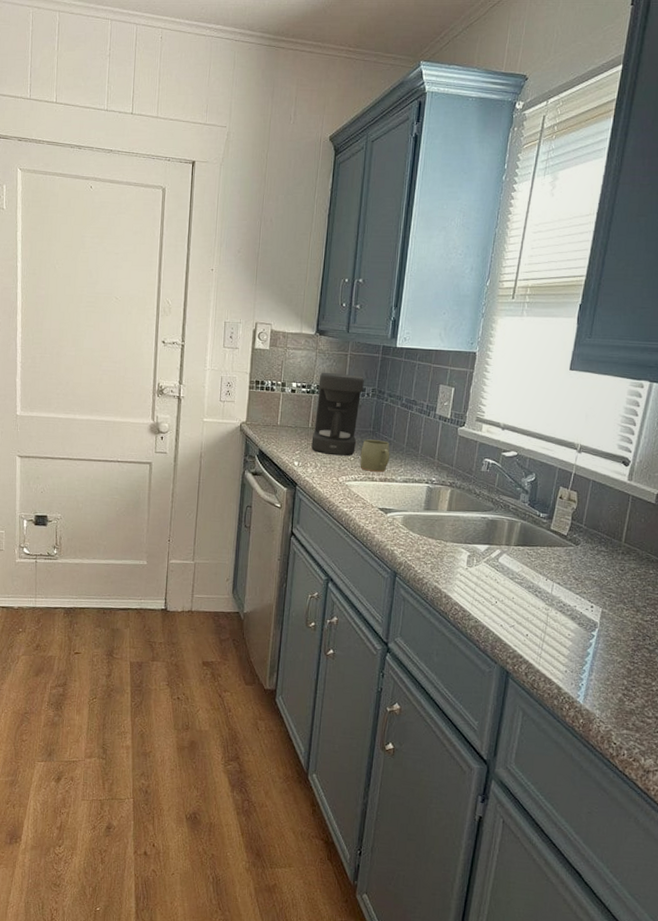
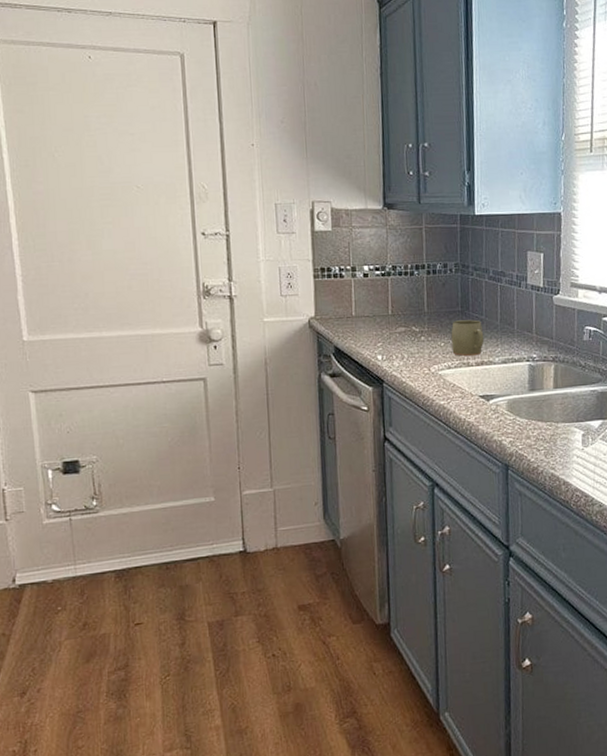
coffee maker: present [311,372,364,456] -> none [393,249,445,343]

